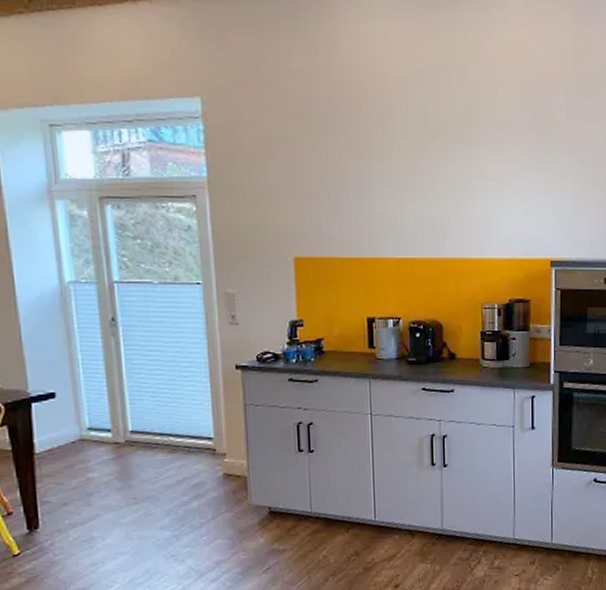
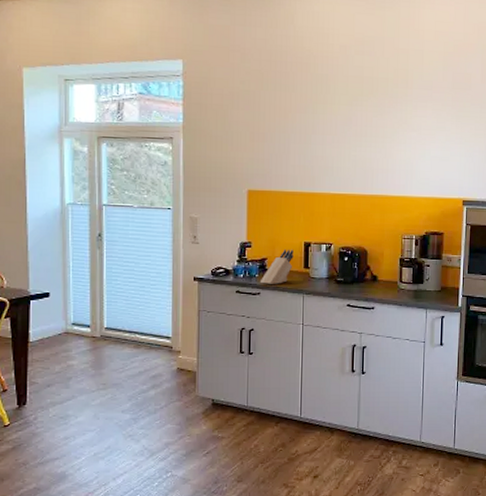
knife block: none [316,326,355,370] -> present [259,249,294,285]

